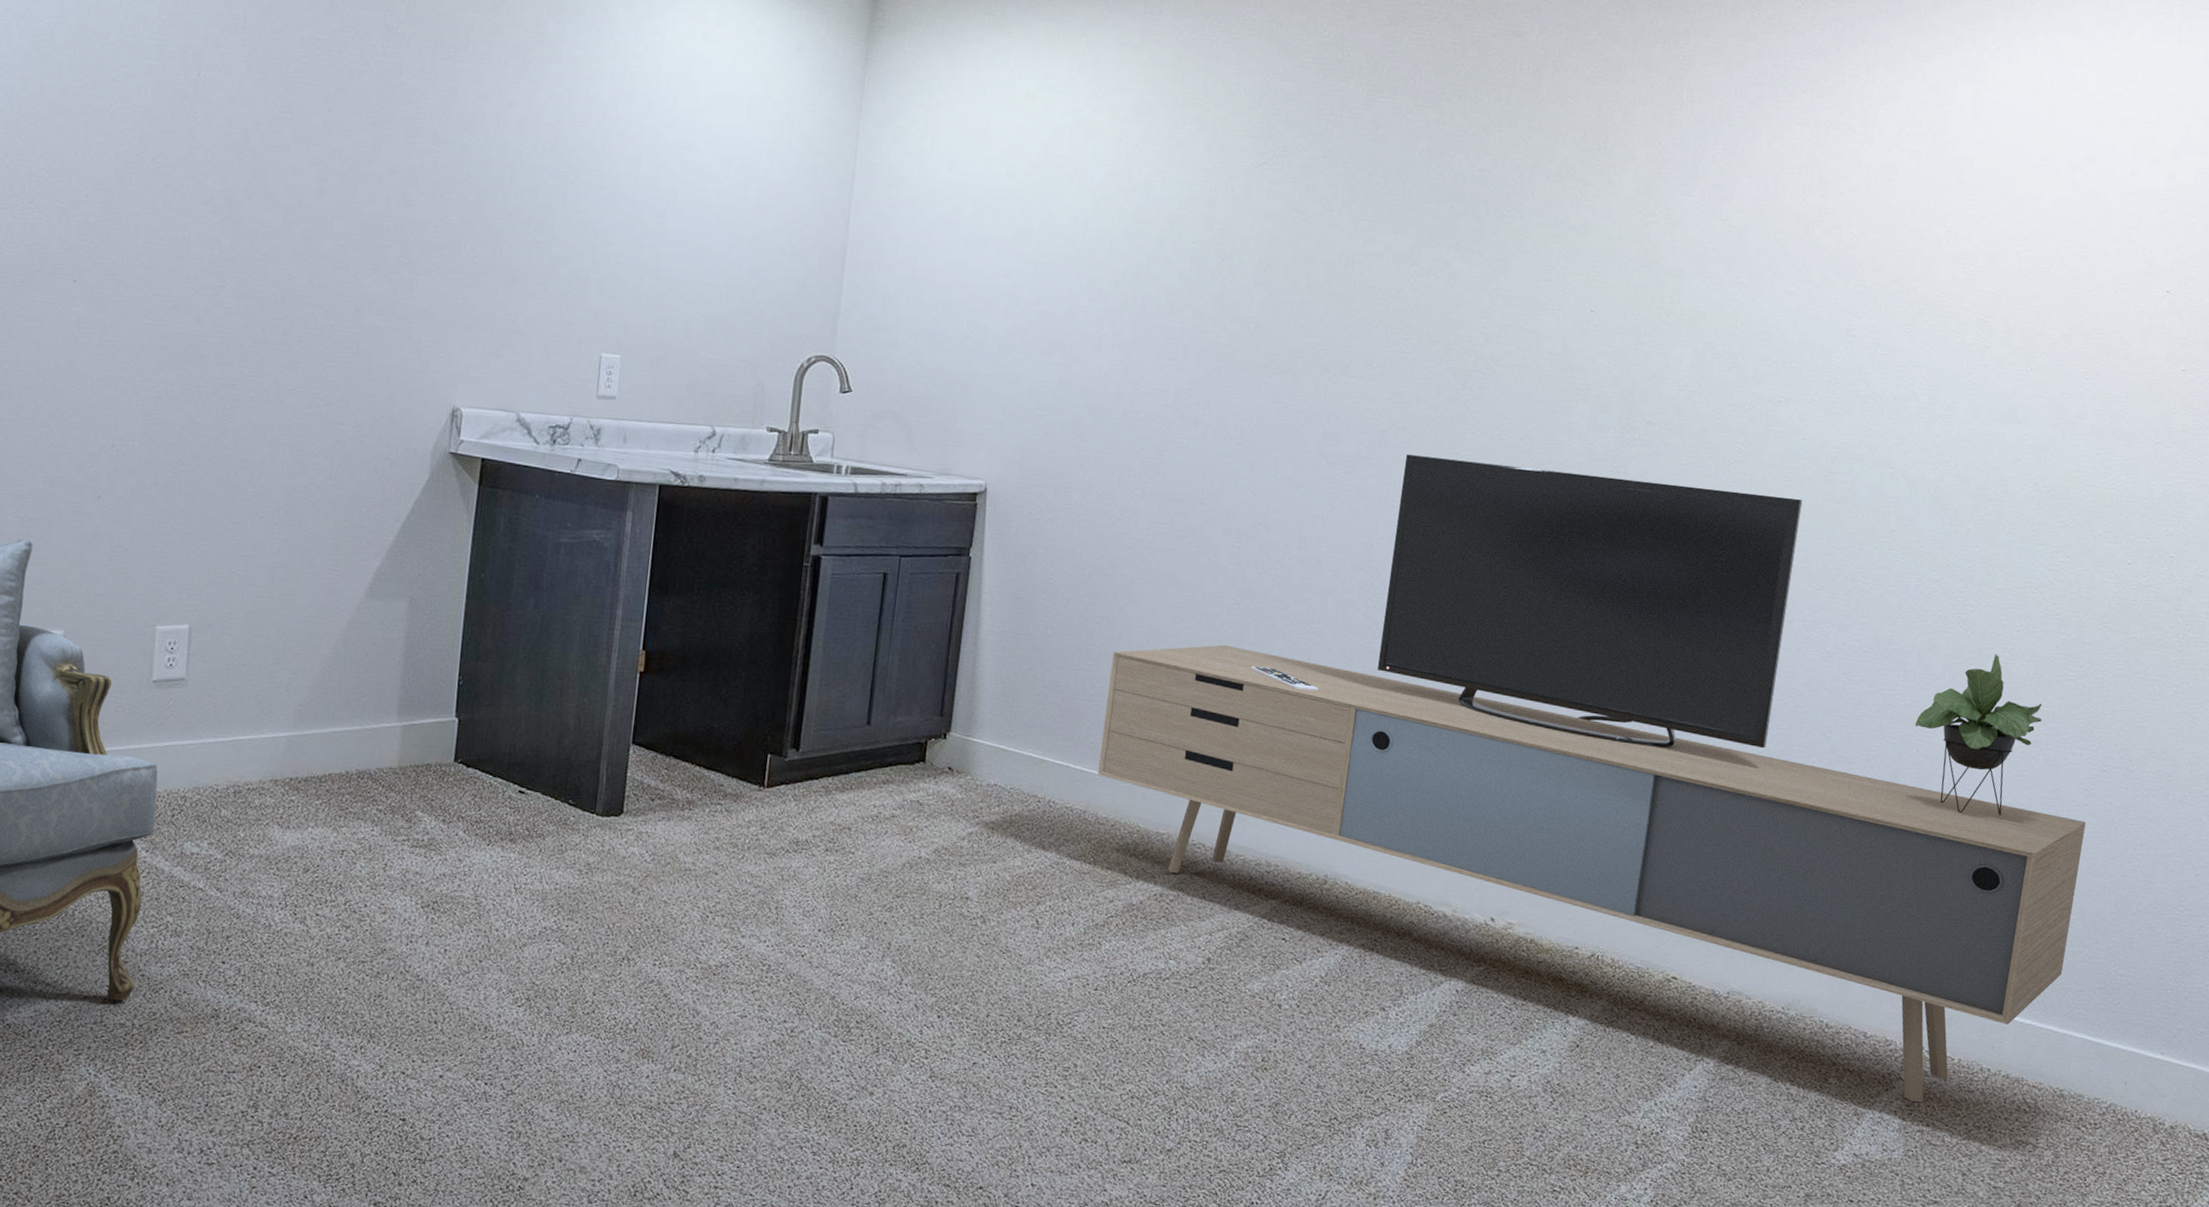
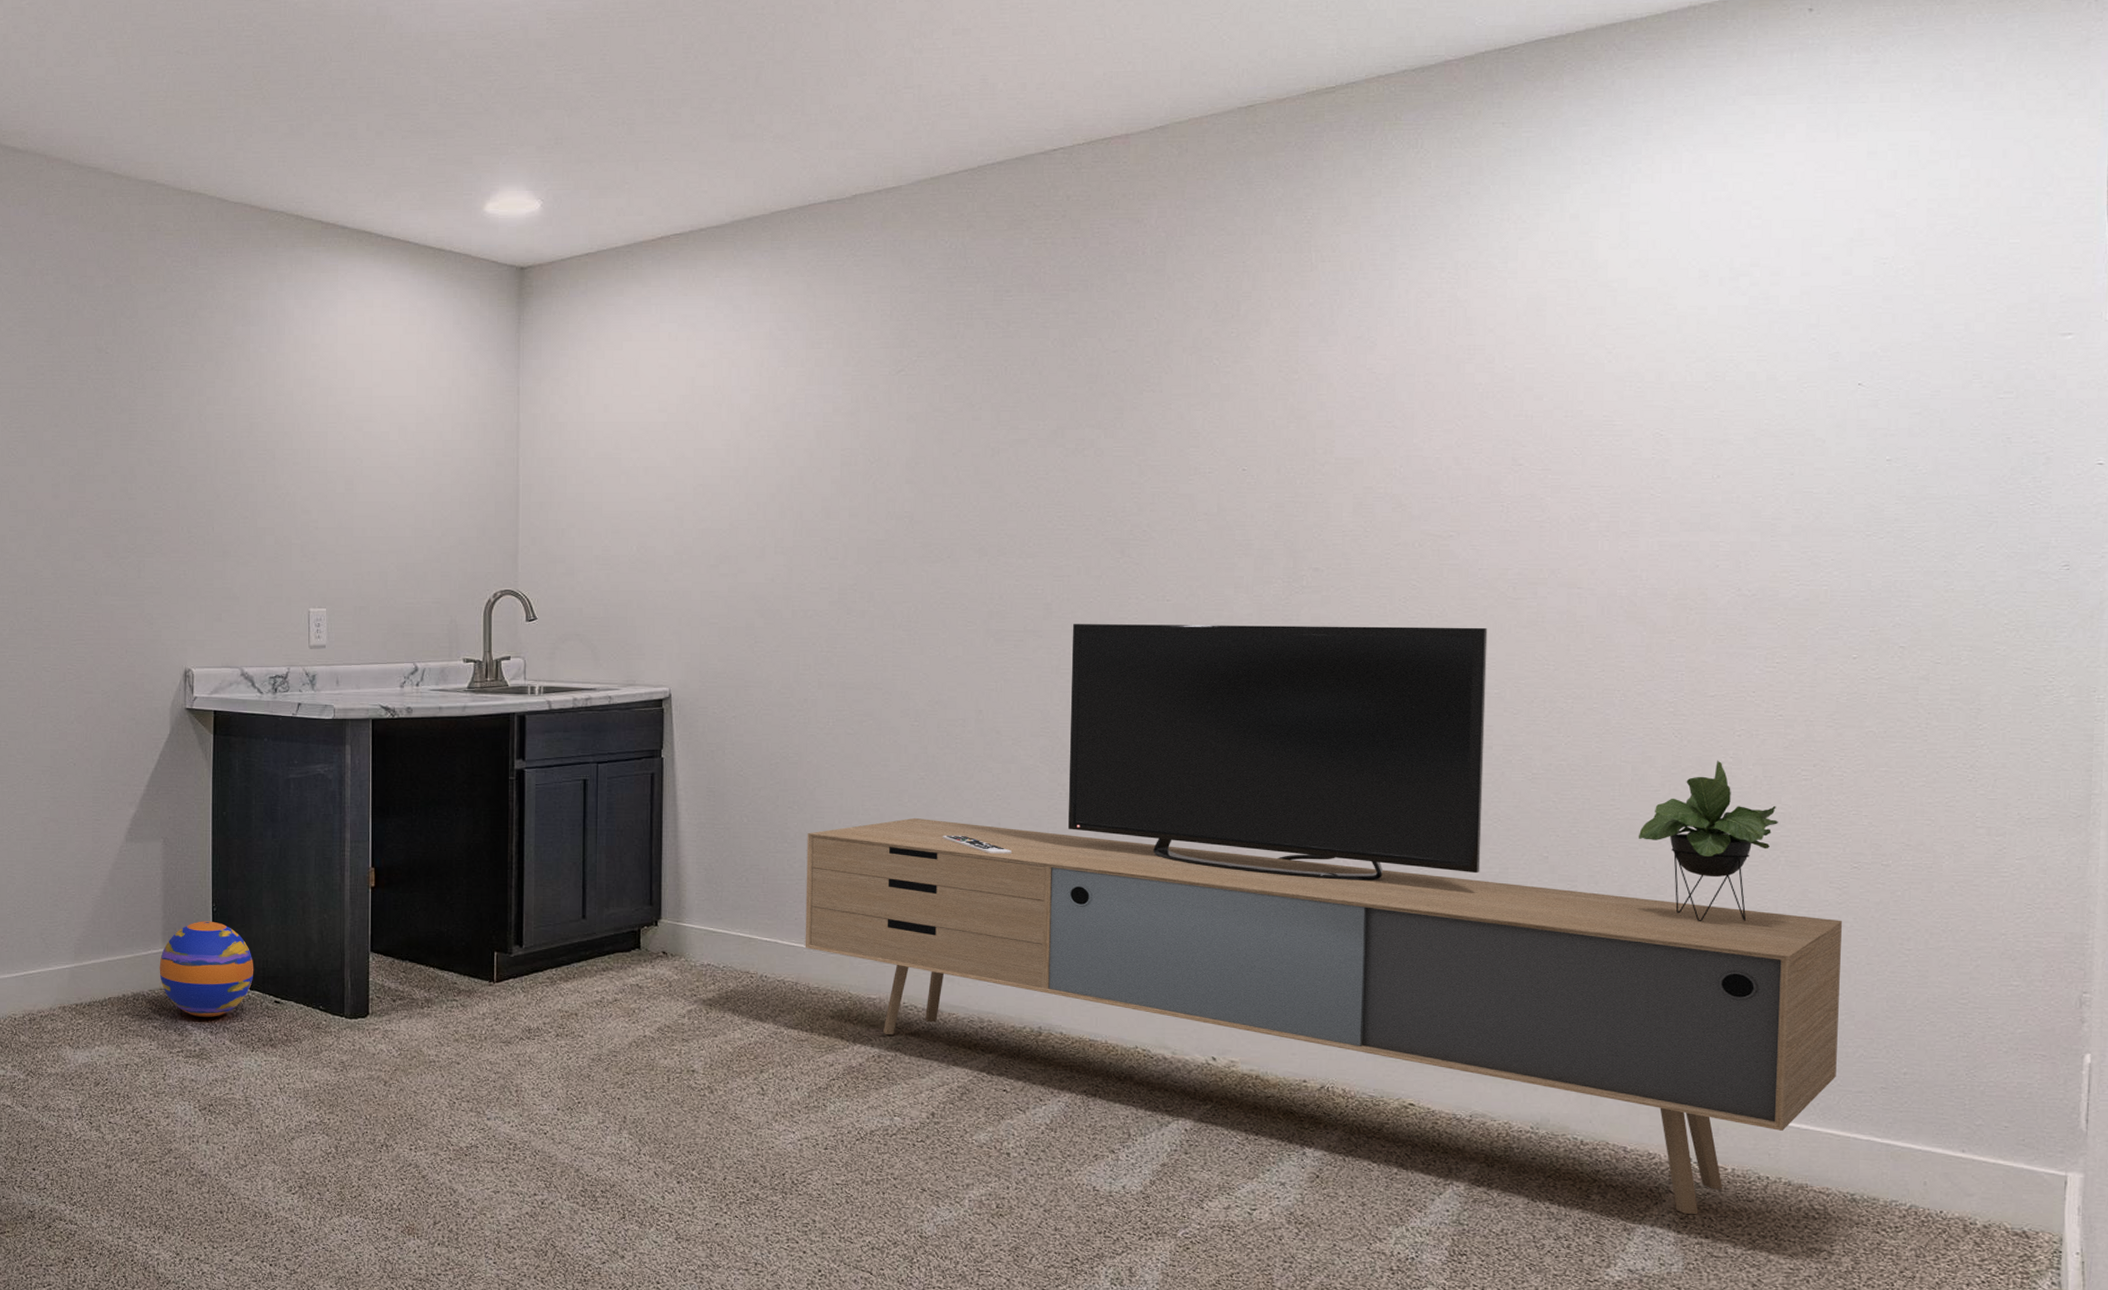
ball: none [390,695,500,804] -> present [159,921,254,1018]

